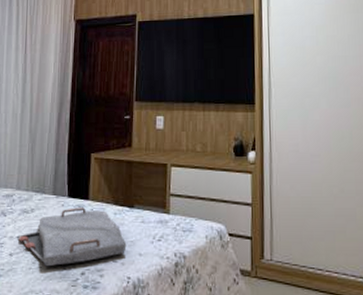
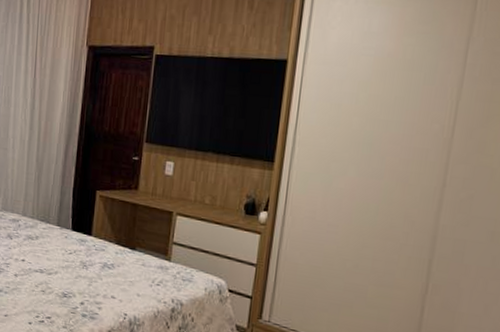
serving tray: present [18,208,127,267] -> none [23,241,126,293]

